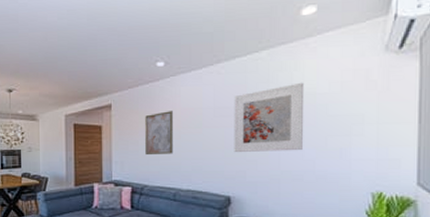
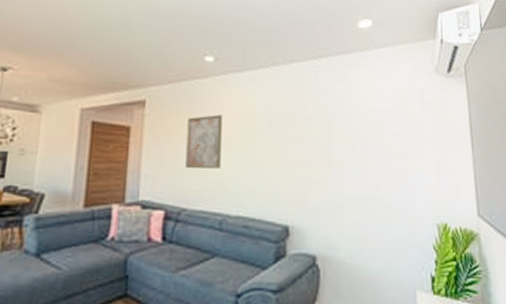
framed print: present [234,82,305,152] -> none [292,96,366,173]

